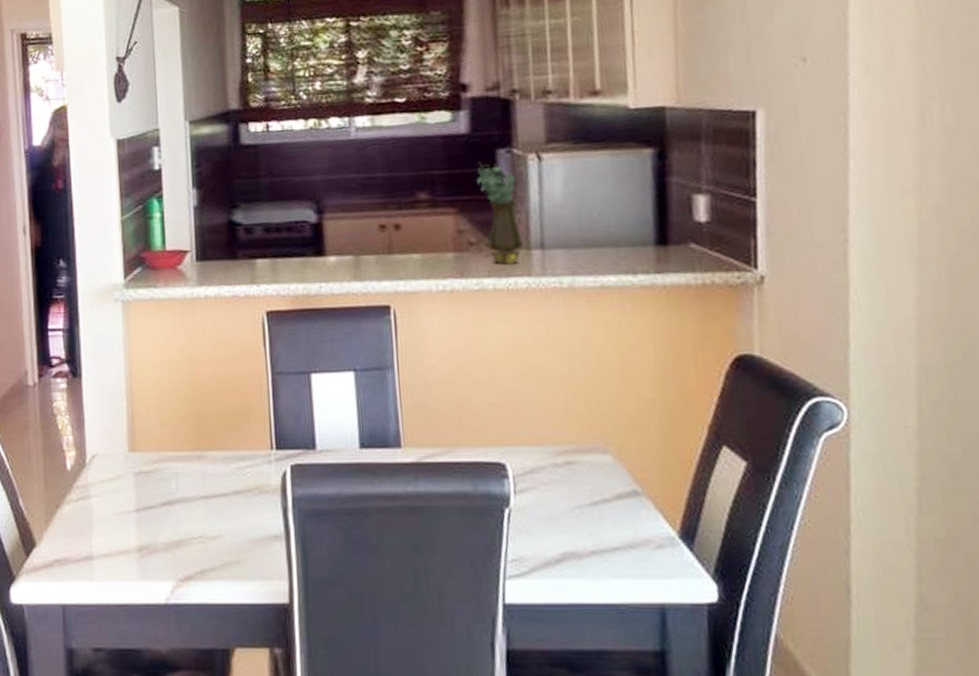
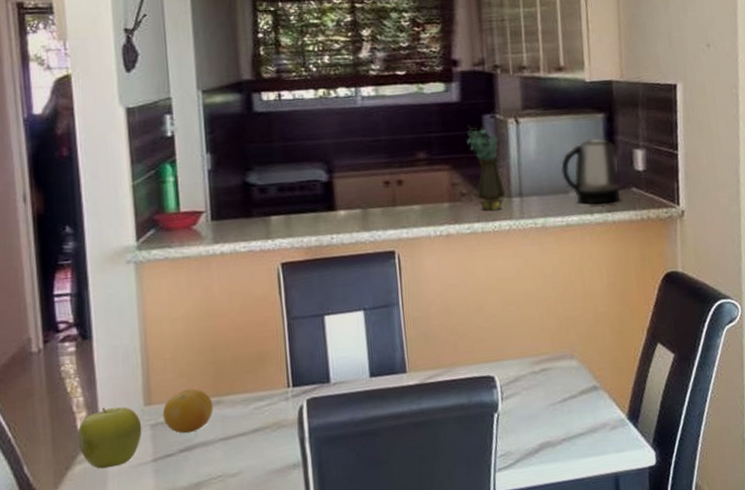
fruit: none [67,448,126,512] -> present [77,406,142,469]
fruit: none [145,439,195,487] -> present [162,388,214,434]
kettle: none [595,179,676,264] -> present [561,138,621,205]

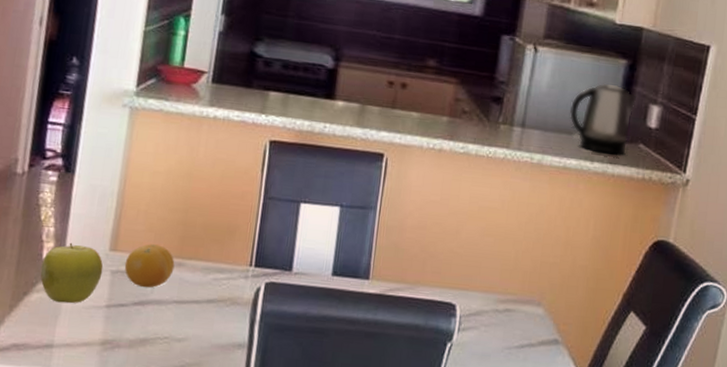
vase: present [467,125,506,211] -> none [478,42,513,136]

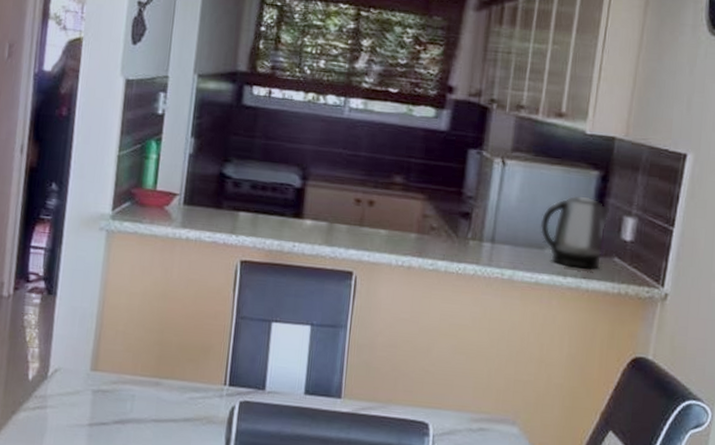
fruit: present [40,242,104,304] -> none [26,363,85,422]
fruit: present [124,244,175,288] -> none [104,364,153,407]

